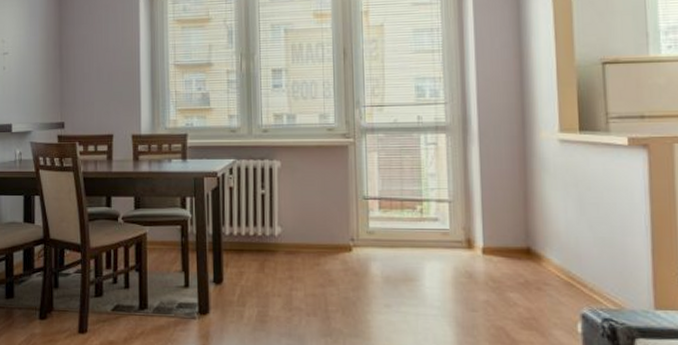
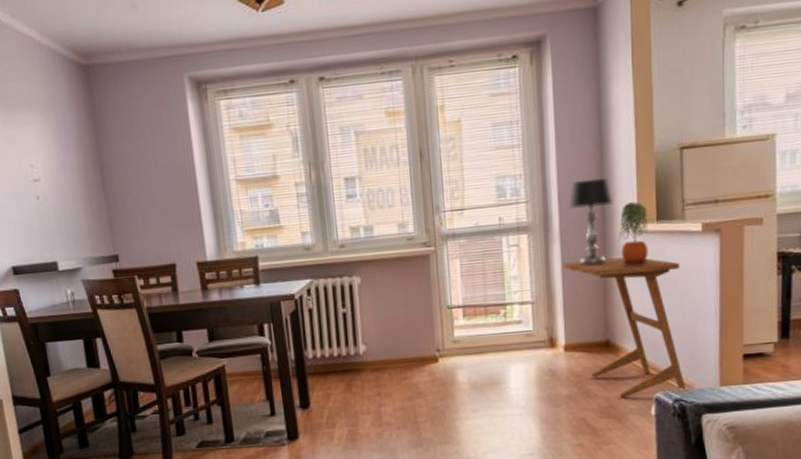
side table: none [482,164,617,311] -> present [563,257,687,398]
table lamp: none [488,86,534,170] -> present [569,178,614,266]
potted plant: none [540,111,572,176] -> present [619,202,649,267]

